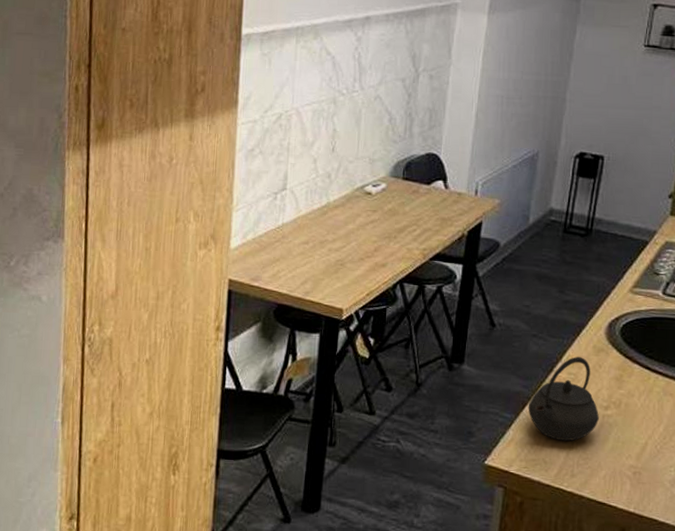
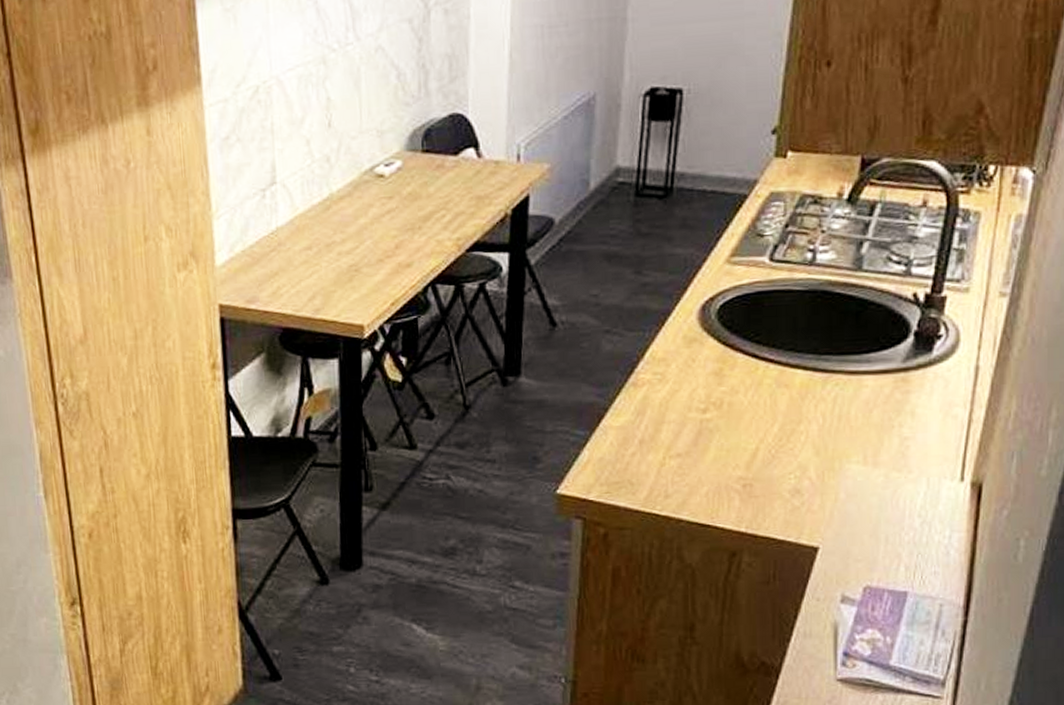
kettle: present [528,357,599,442] -> none [605,351,696,457]

